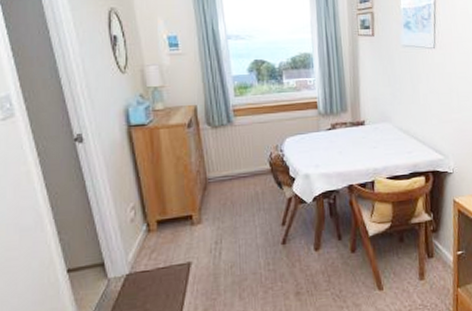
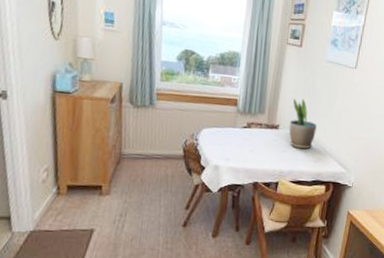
potted plant: none [375,89,405,142] -> present [288,99,317,150]

